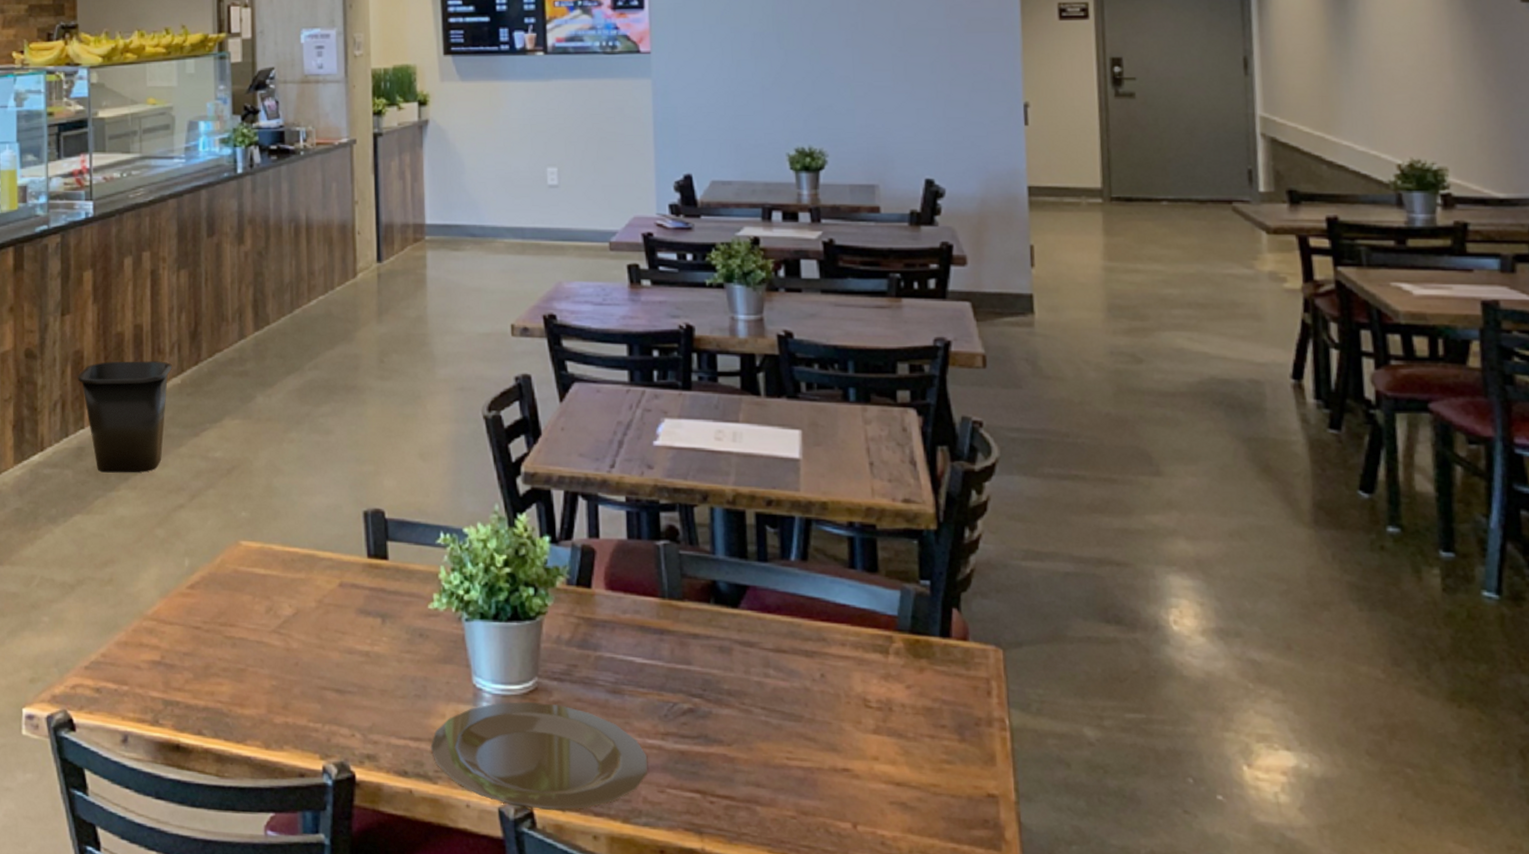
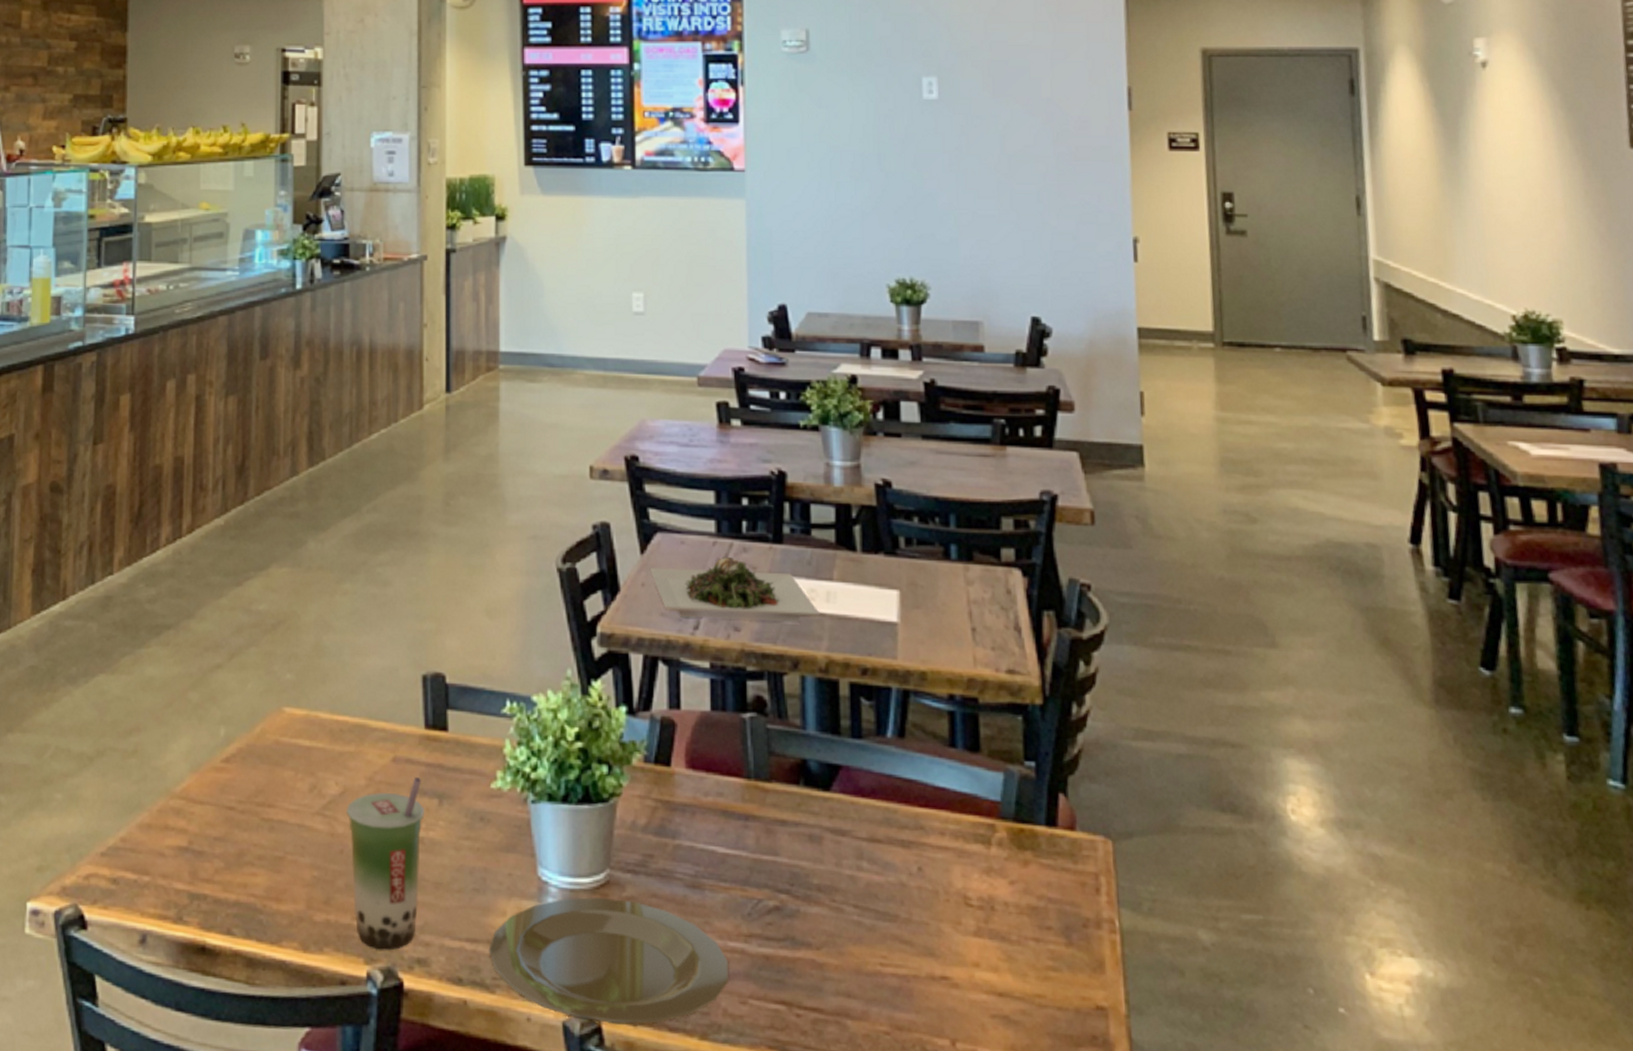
waste bin: present [77,361,172,473] -> none [108,498,215,627]
beverage cup: none [300,600,370,748] -> present [346,777,425,950]
salad: none [568,402,727,460] -> present [649,556,820,622]

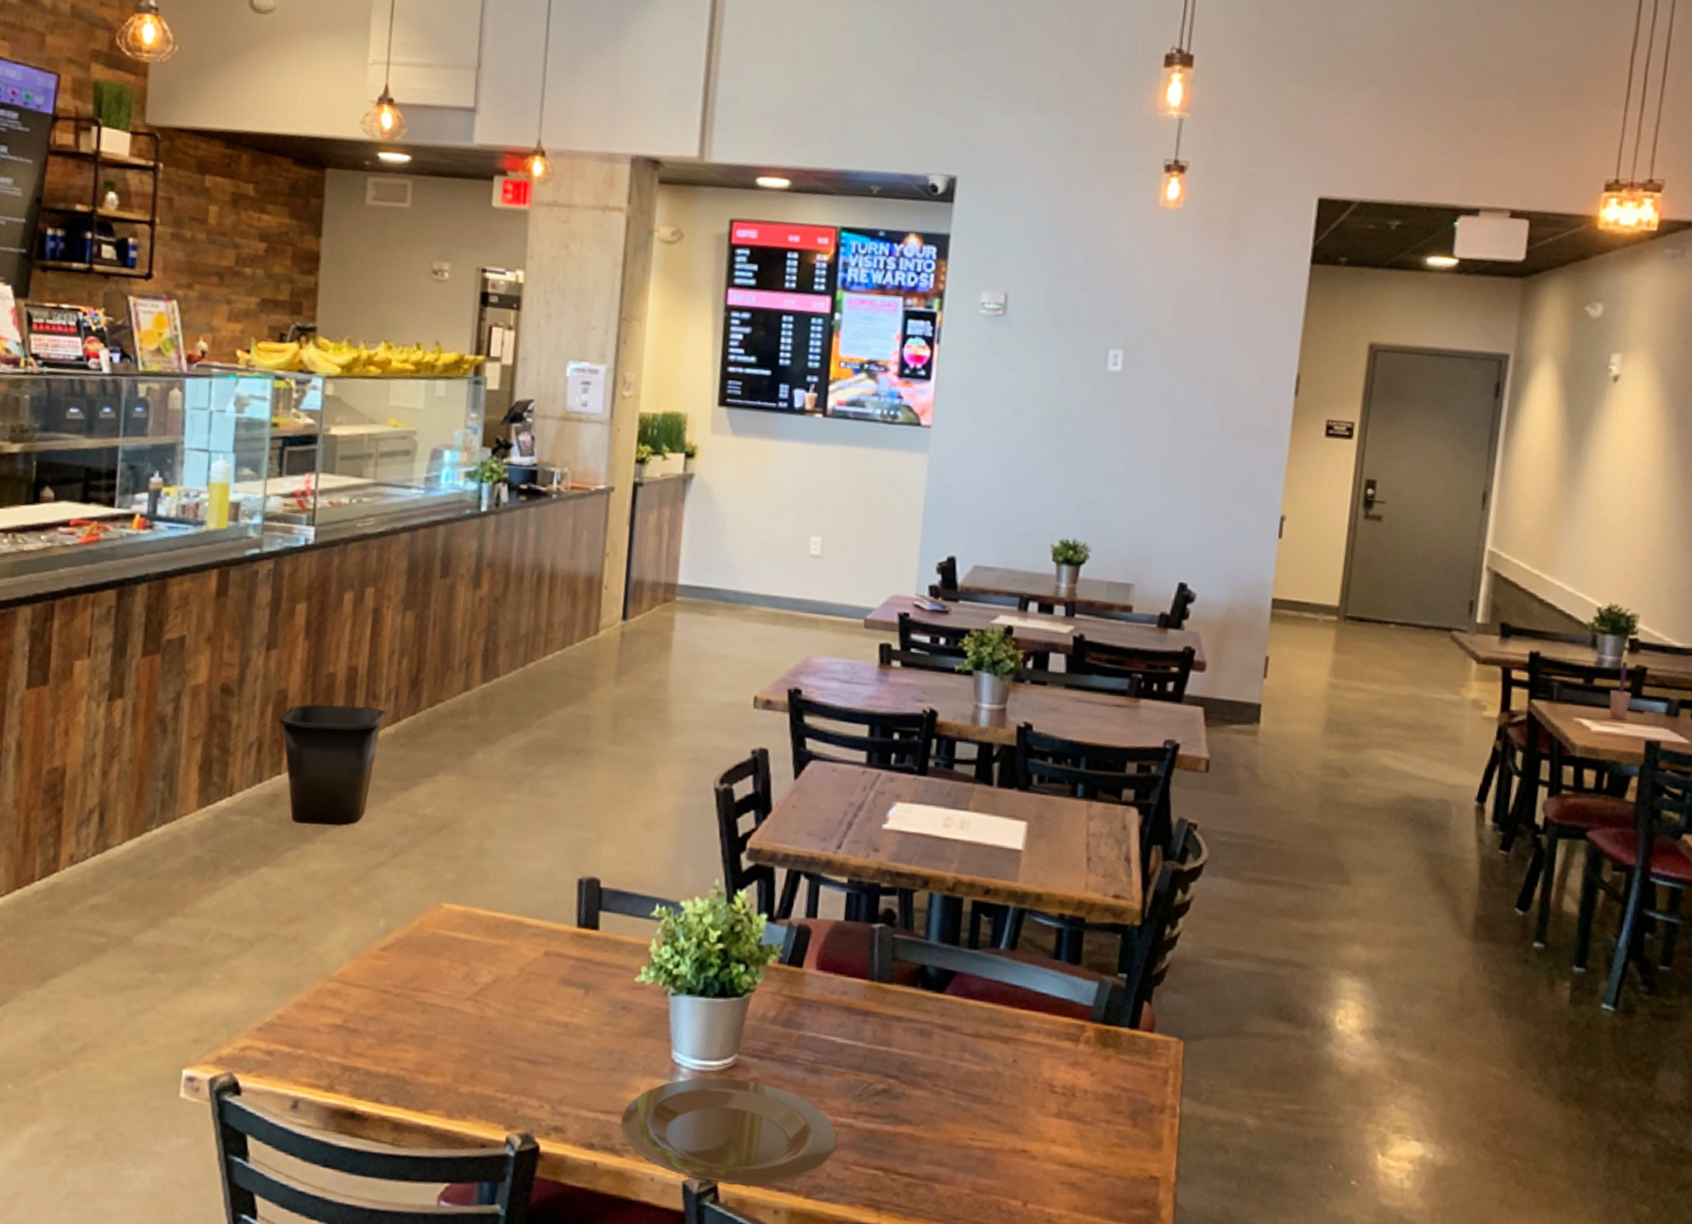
waste bin: none [108,498,215,627] -> present [278,704,387,826]
beverage cup: present [346,777,425,950] -> none [497,970,571,1119]
salad: present [649,556,820,622] -> none [801,784,954,846]
beverage cup: none [1544,373,1572,442] -> present [1609,661,1632,721]

